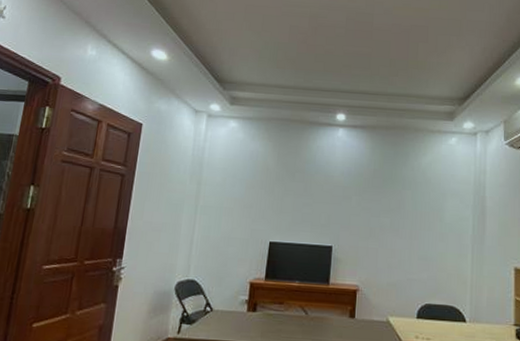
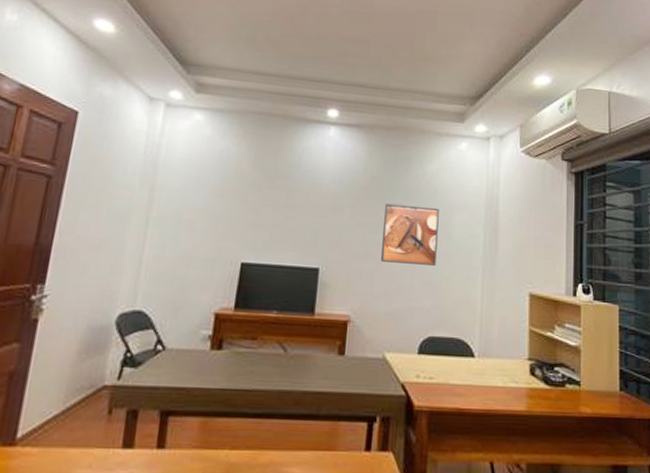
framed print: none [383,191,433,244] -> present [380,203,439,266]

